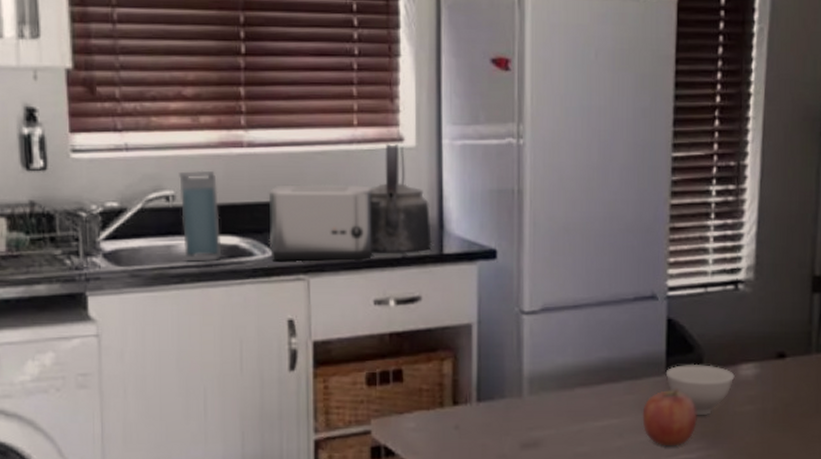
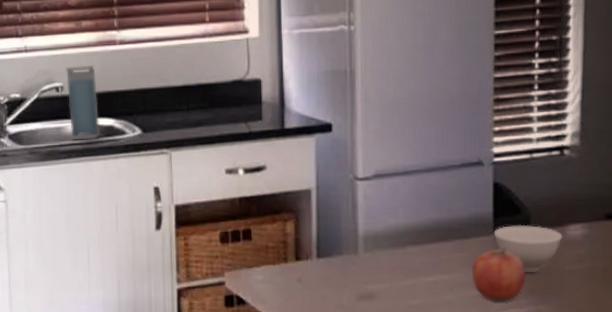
toaster: present [268,184,381,262] -> none [137,71,230,139]
kettle: present [371,143,432,253] -> none [222,35,274,129]

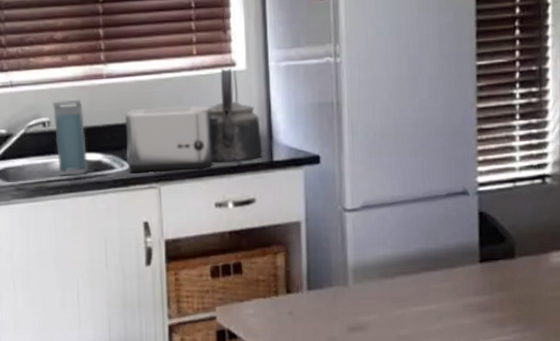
toaster: none [137,71,230,139] -> present [124,104,218,173]
kettle: none [222,35,274,129] -> present [210,68,263,163]
fruit: present [472,248,526,301] -> none [459,276,512,329]
bowl: present [493,224,563,272] -> none [479,252,546,300]

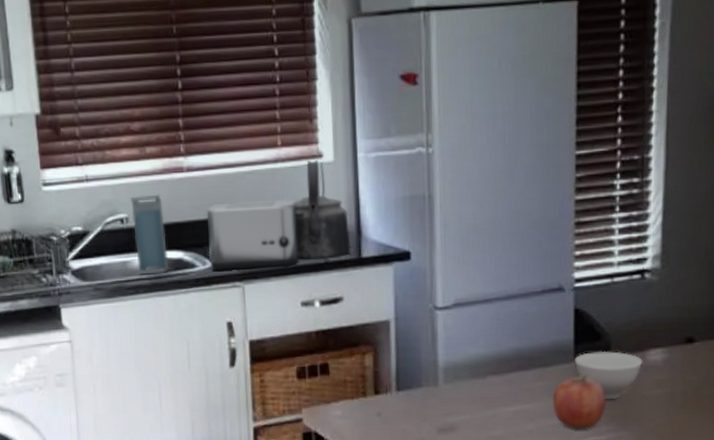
fruit: none [459,276,512,329] -> present [552,375,606,429]
bowl: none [479,252,546,300] -> present [574,350,643,399]

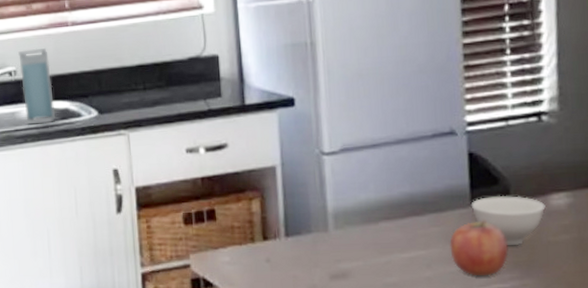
toaster: present [206,198,304,272] -> none [91,49,187,120]
kettle: present [295,159,351,260] -> none [178,11,234,108]

